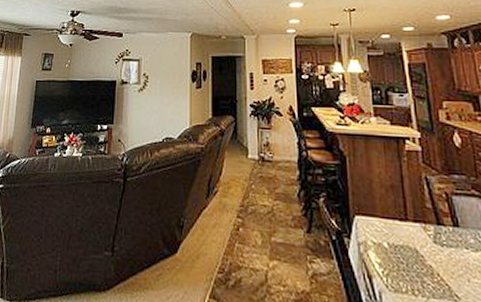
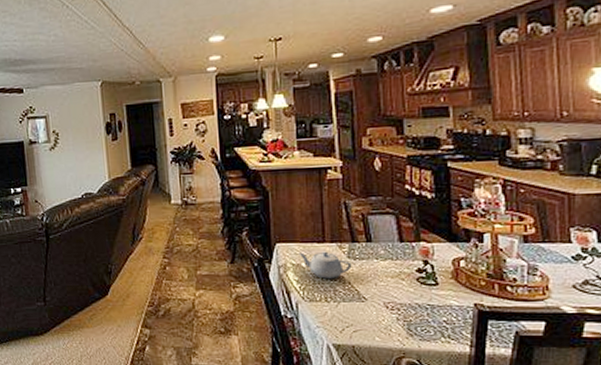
teapot: none [379,230,440,267] -> present [298,251,352,279]

